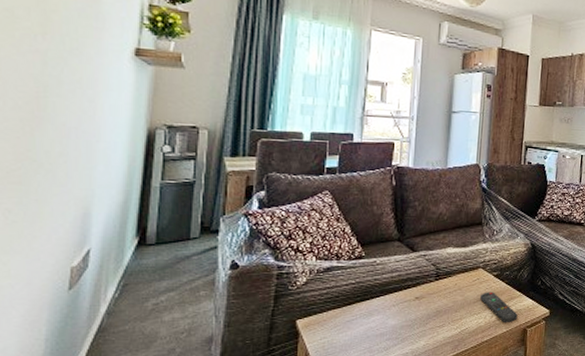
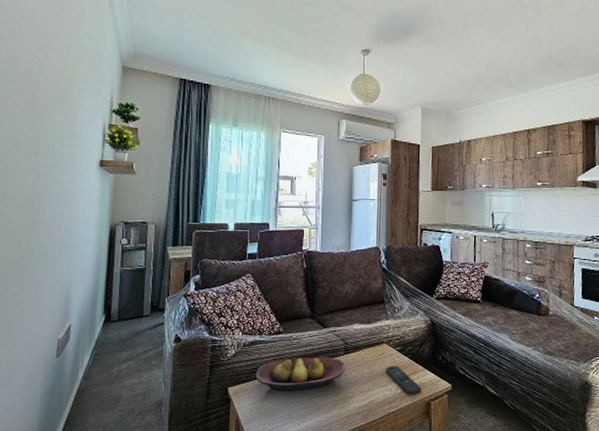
fruit bowl: none [330,284,436,323] -> present [255,357,346,392]

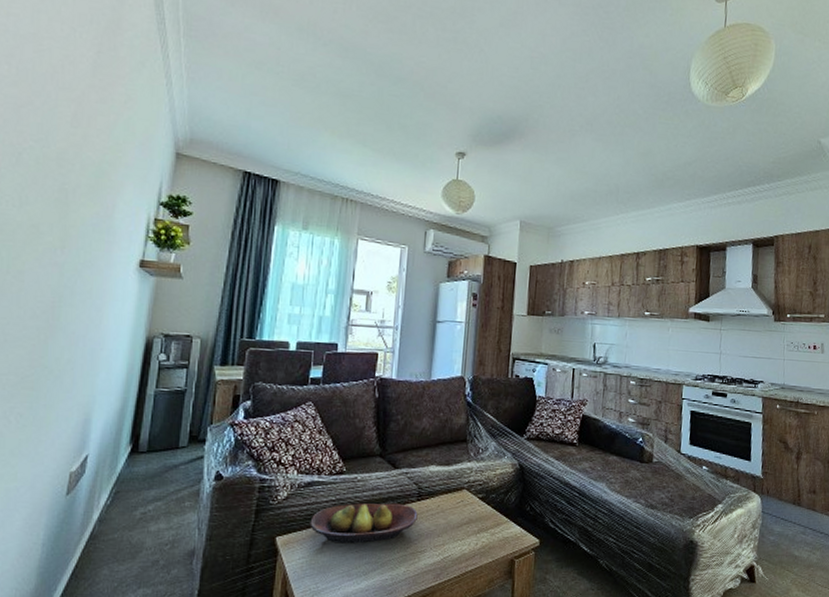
remote control: present [386,365,422,396] -> none [464,516,505,552]

